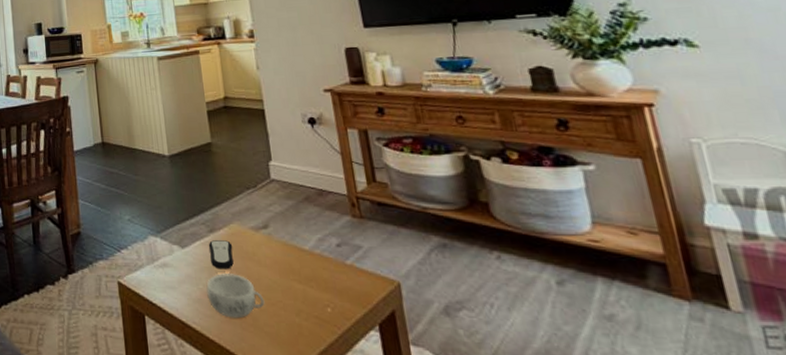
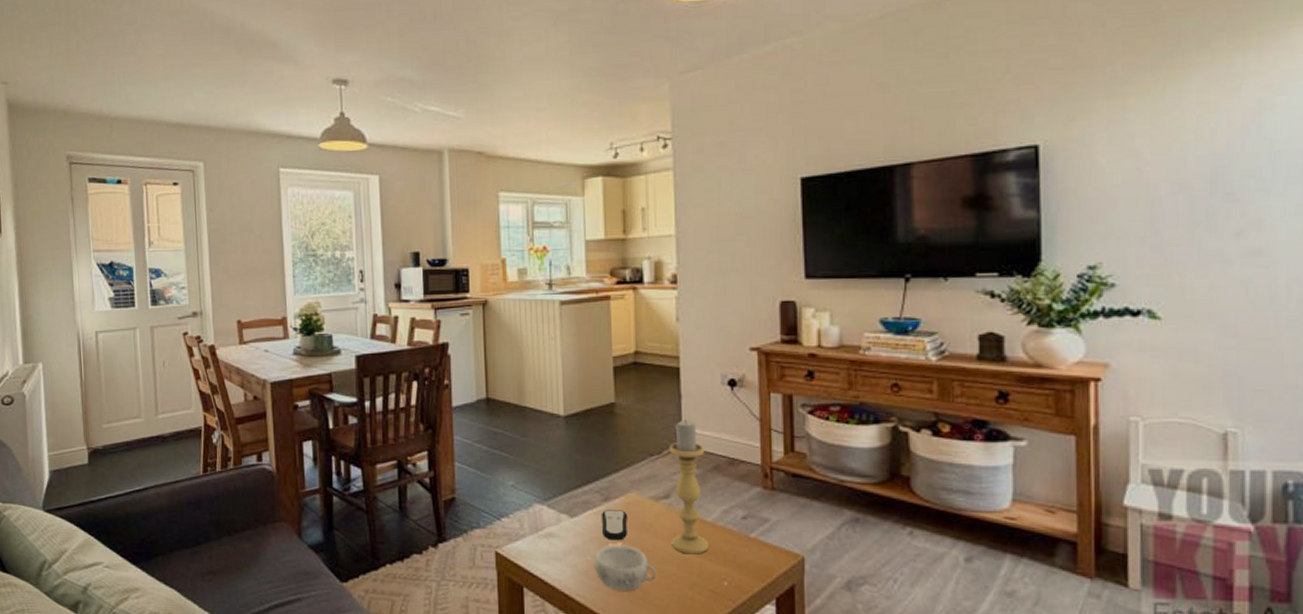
candle holder: none [263,155,309,282] -> present [669,420,709,555]

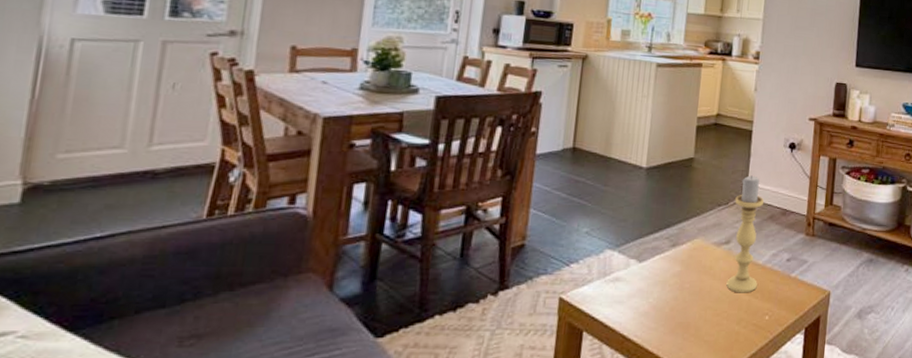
decorative bowl: present [595,545,657,591] -> none [655,287,711,330]
remote control: present [601,510,628,541] -> none [667,255,692,283]

